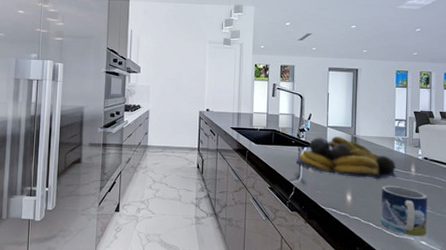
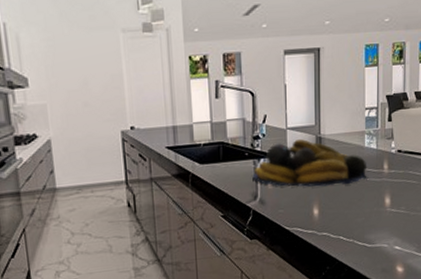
mug: present [381,186,427,237] -> none [352,188,401,243]

